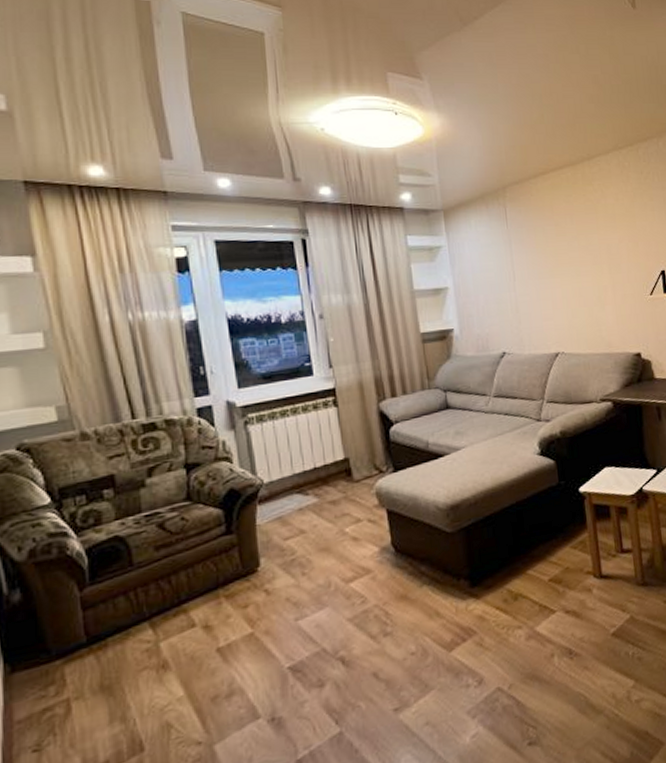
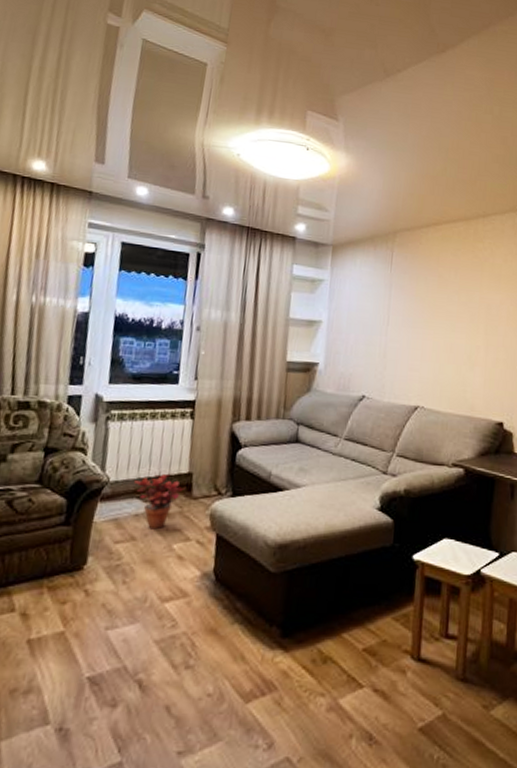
potted plant: none [290,463,344,520] -> present [134,473,185,530]

